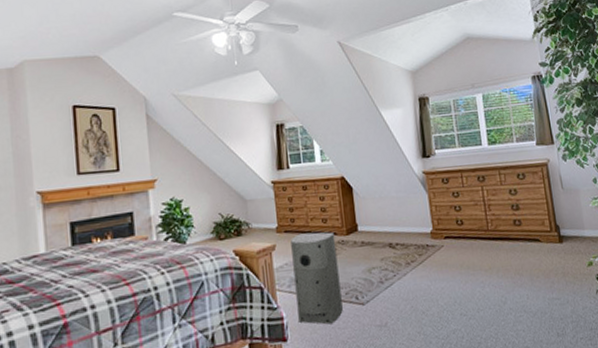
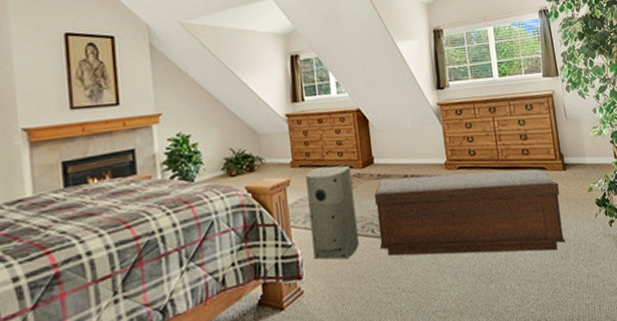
bench: none [358,241,563,327] -> present [374,169,566,256]

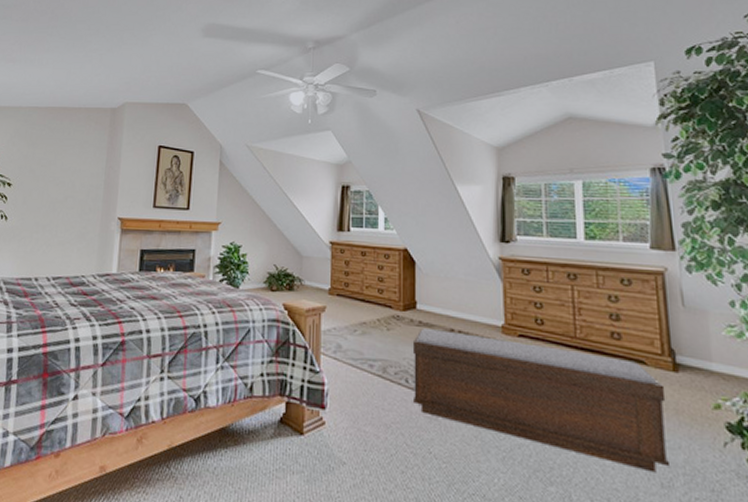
air purifier: present [306,165,359,260] -> none [340,300,390,403]

